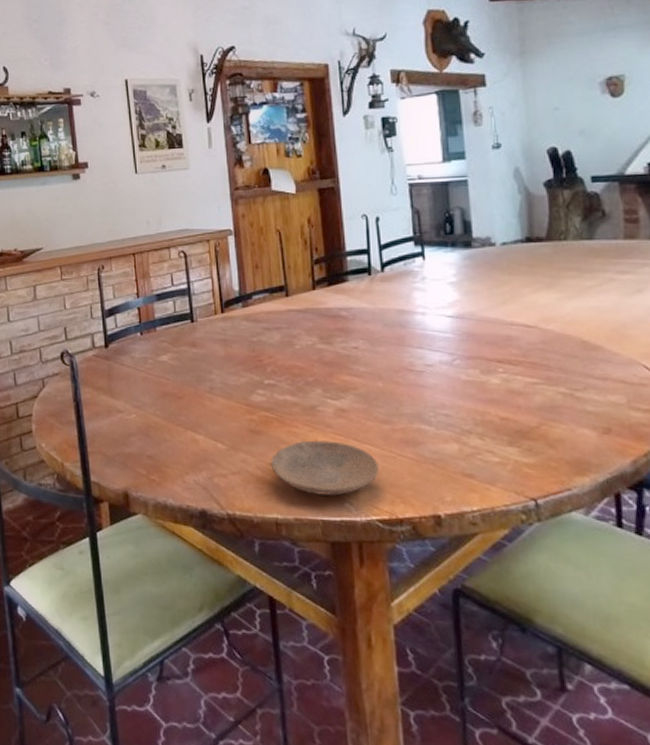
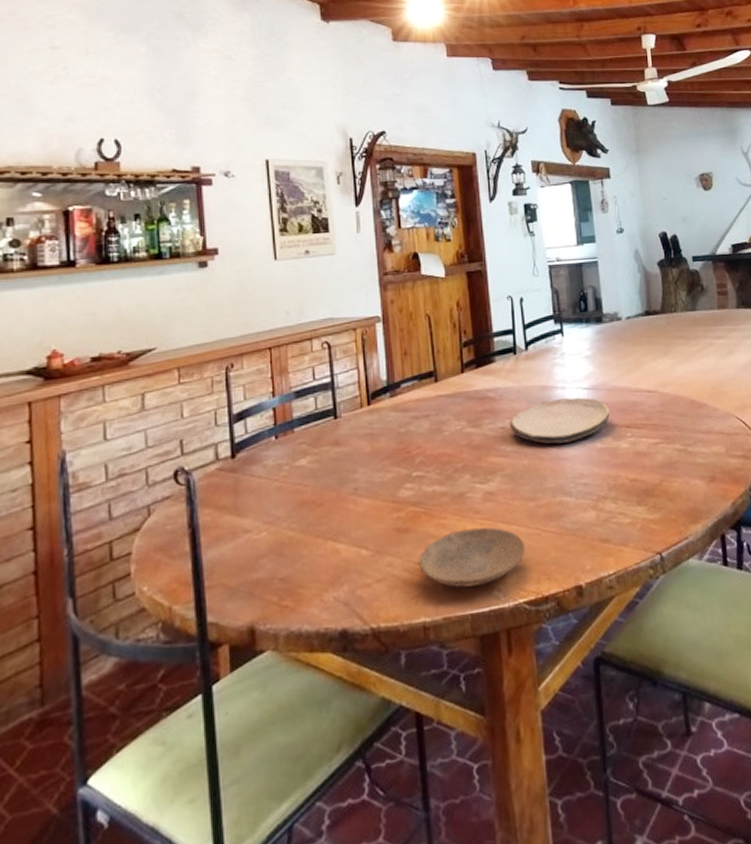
plate: none [363,325,478,371] -> present [510,397,610,444]

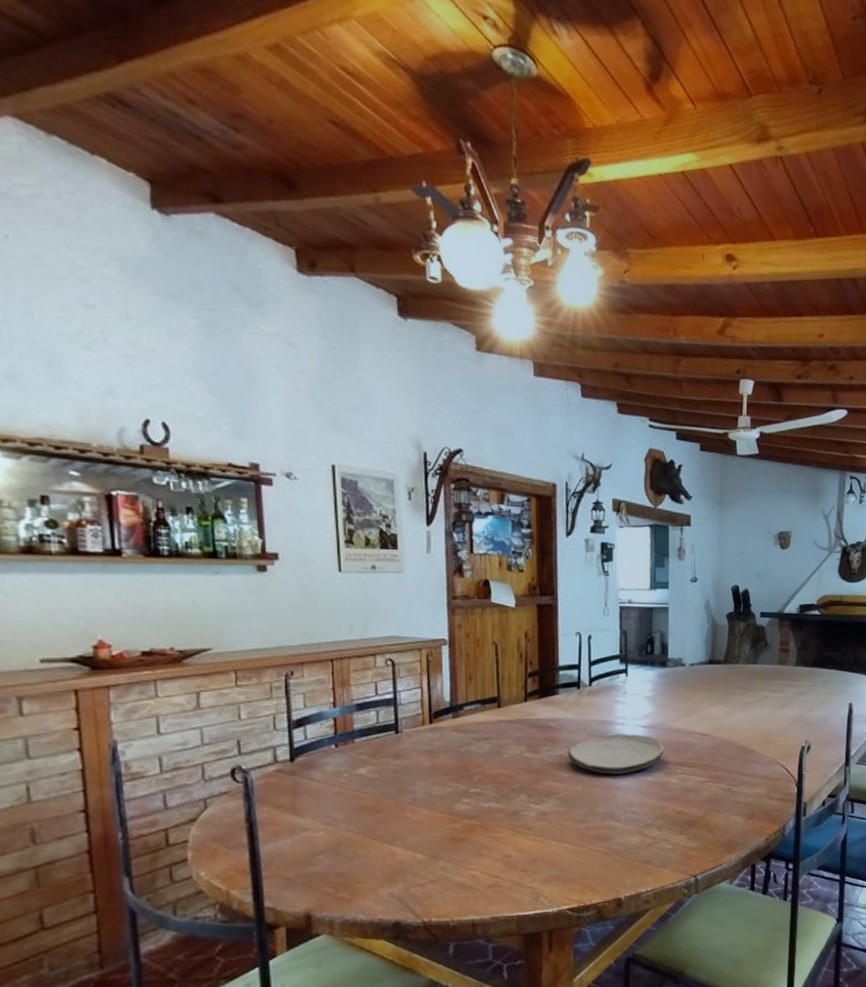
plate: present [418,527,526,588] -> none [471,842,573,893]

